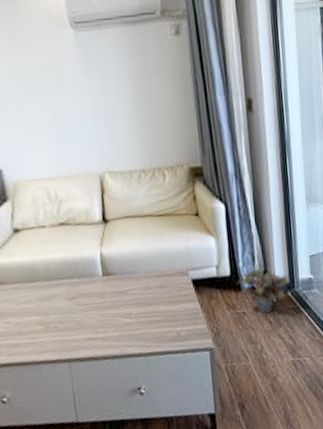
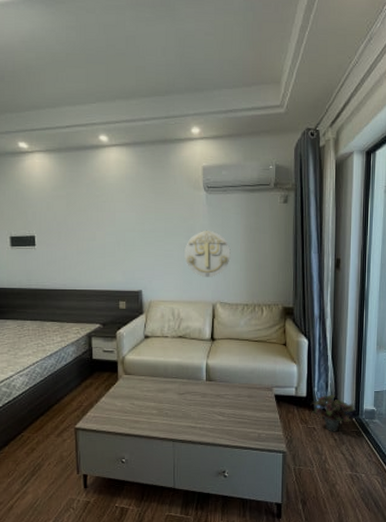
wall decoration: none [54,79,116,142] -> present [184,230,231,277]

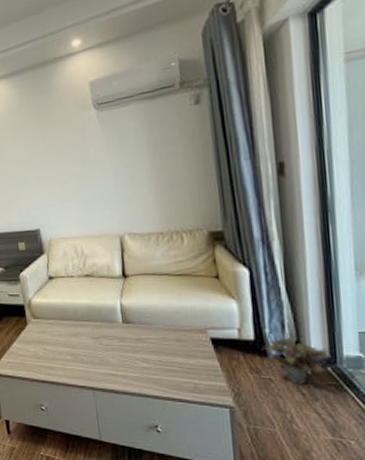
wall decoration: present [184,230,231,277] -> none [80,153,135,207]

